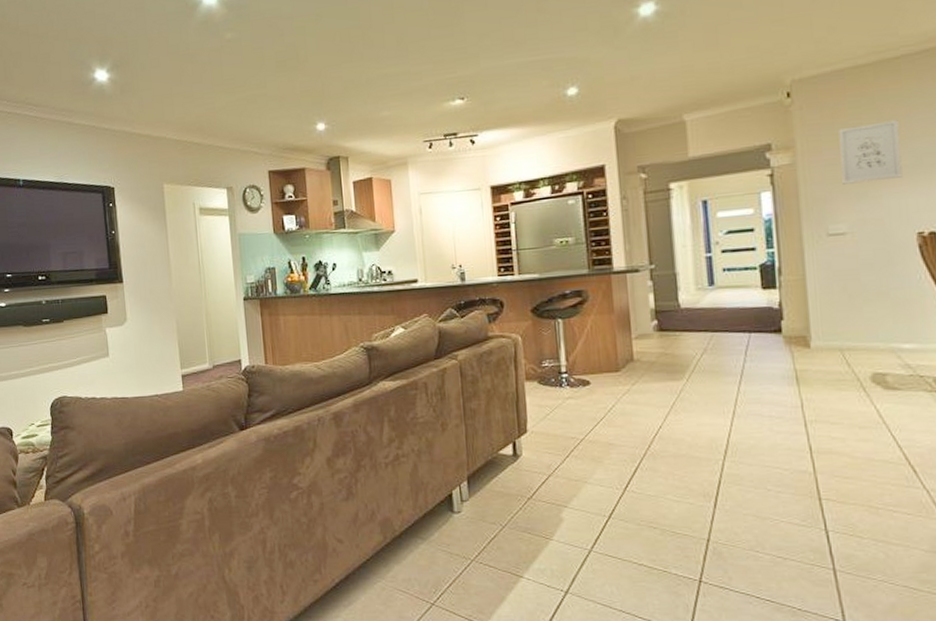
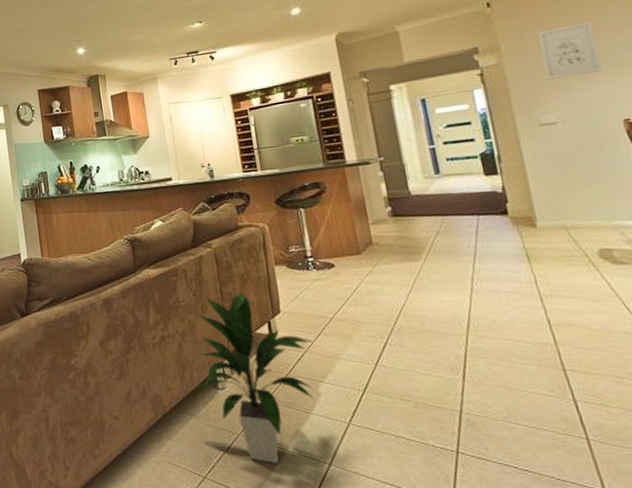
indoor plant: none [421,410,560,590] -> present [189,293,314,463]

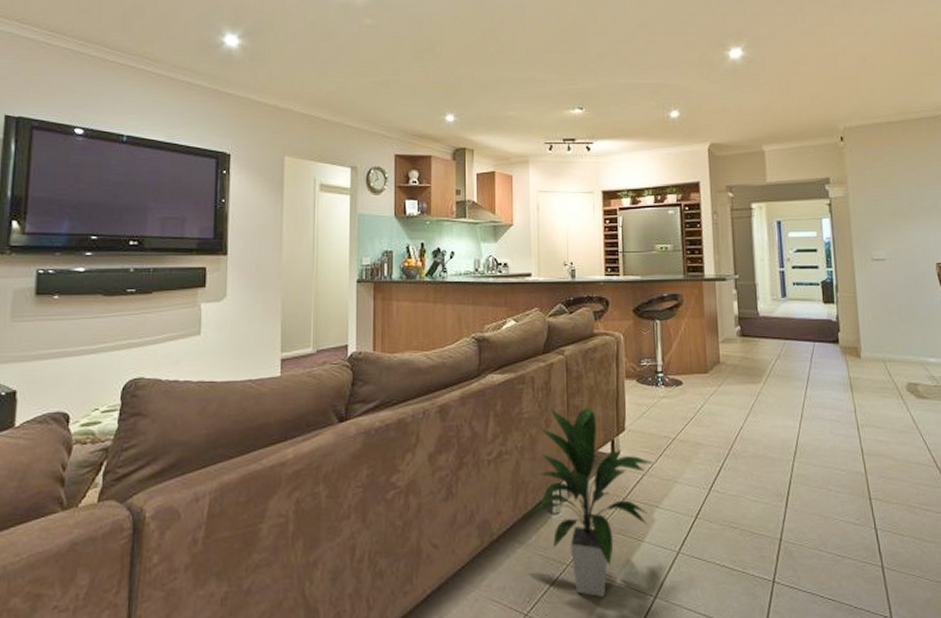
wall art: present [538,22,603,80] -> none [878,169,925,218]

